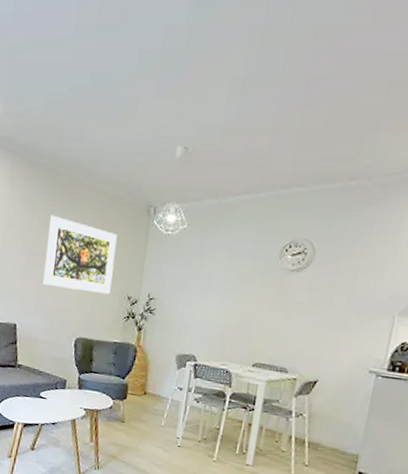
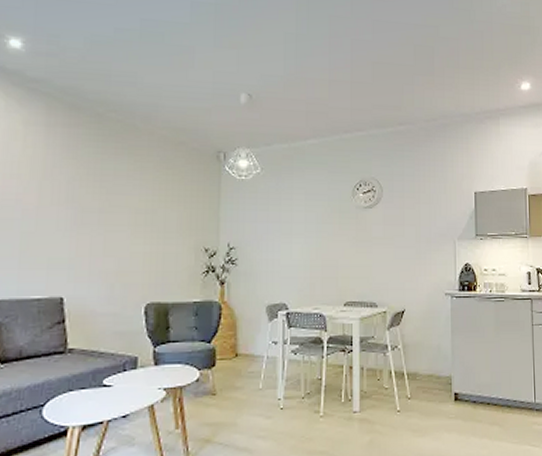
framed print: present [42,215,118,295] -> none [96,164,186,249]

